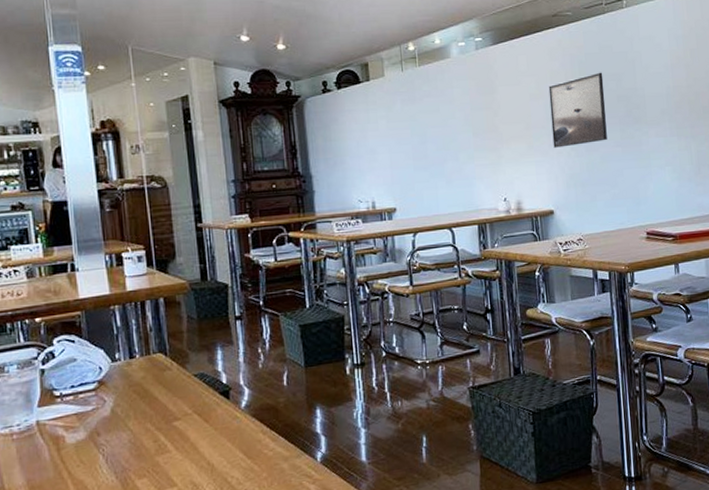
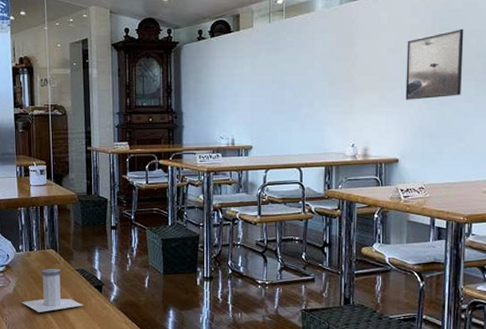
salt shaker: none [124,377,206,435] -> present [22,269,83,312]

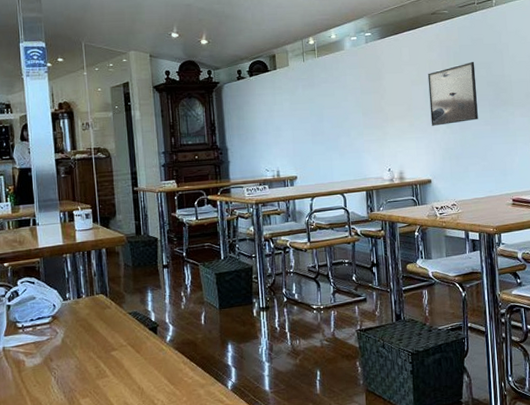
salt shaker: present [22,269,83,312] -> none [71,314,138,362]

